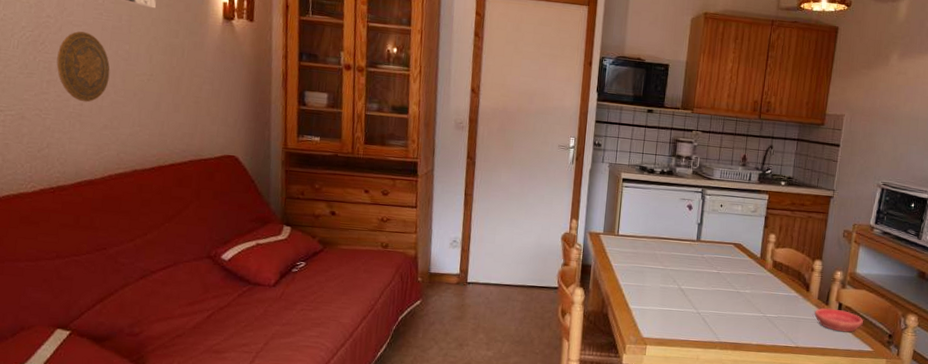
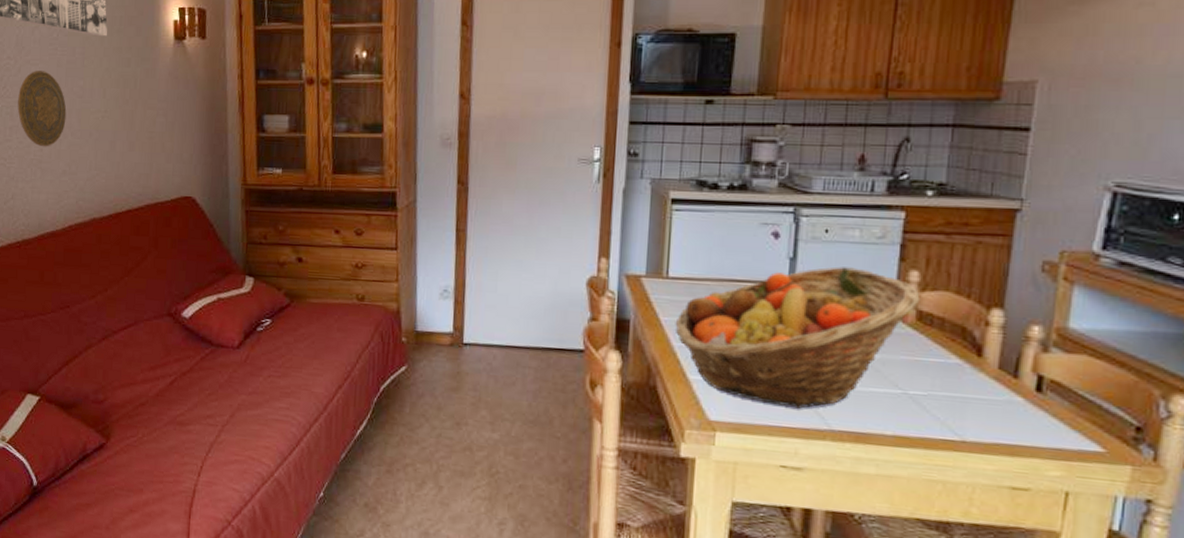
fruit basket: none [622,230,776,328] -> present [675,266,921,409]
saucer: present [814,308,863,333] -> none [993,382,1085,422]

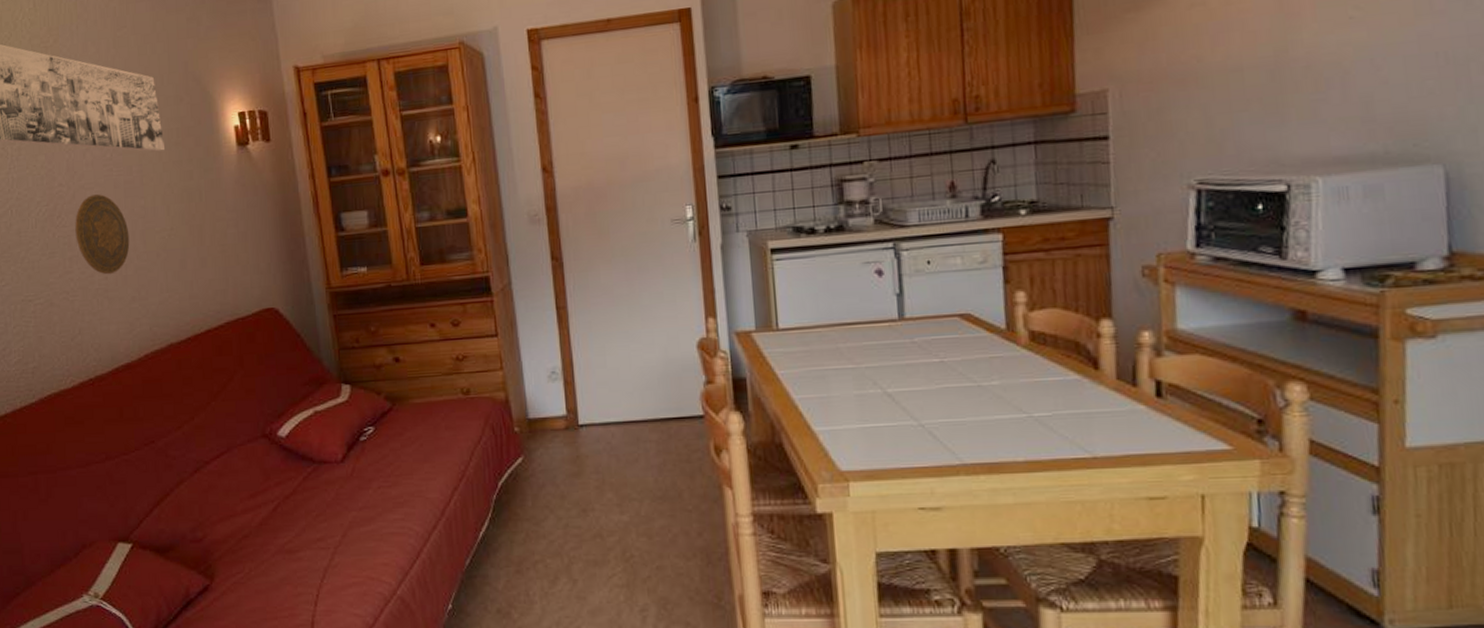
fruit basket: present [675,266,921,409] -> none [792,296,1031,447]

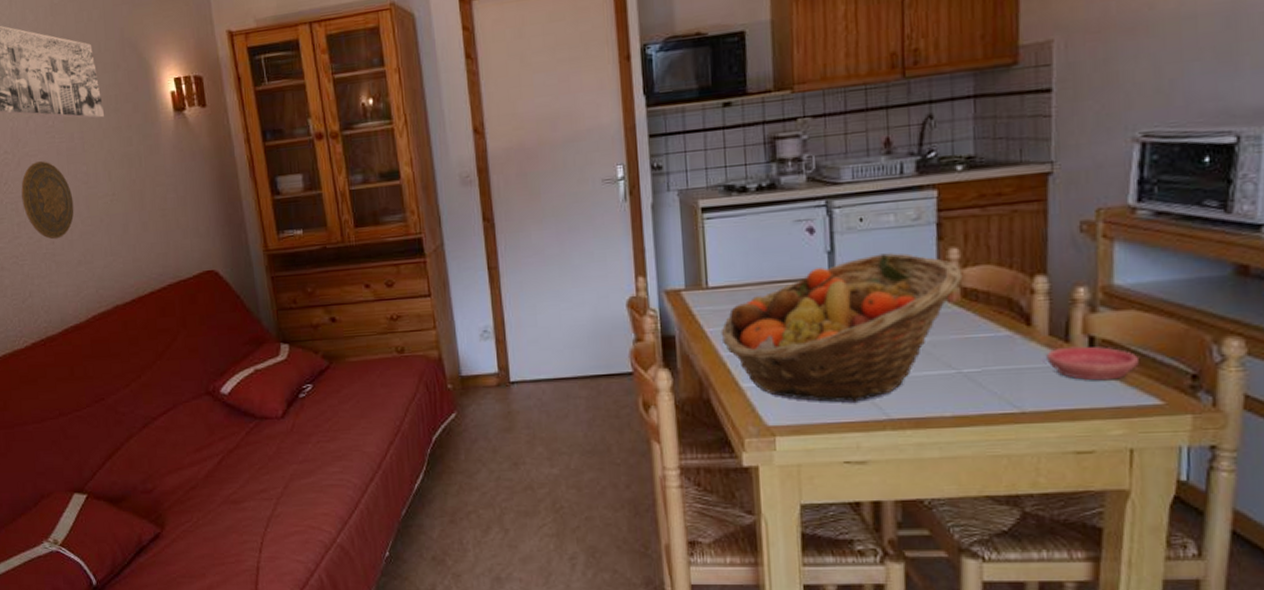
fruit basket: none [792,296,1031,447] -> present [721,253,963,402]
saucer: none [1115,390,1205,426] -> present [1046,346,1139,381]

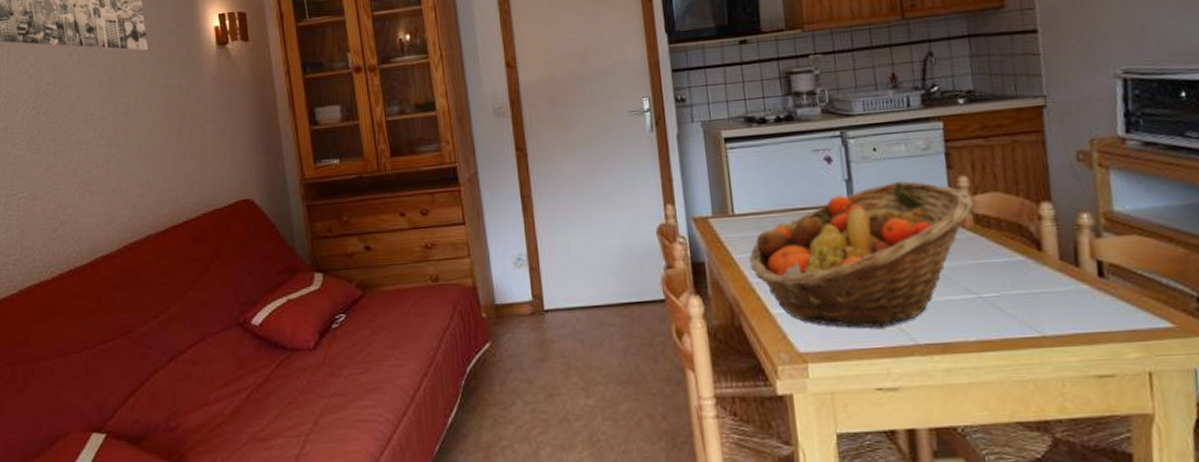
decorative plate: present [21,161,74,240] -> none [60,92,112,169]
saucer: present [1046,346,1139,381] -> none [1059,270,1146,305]

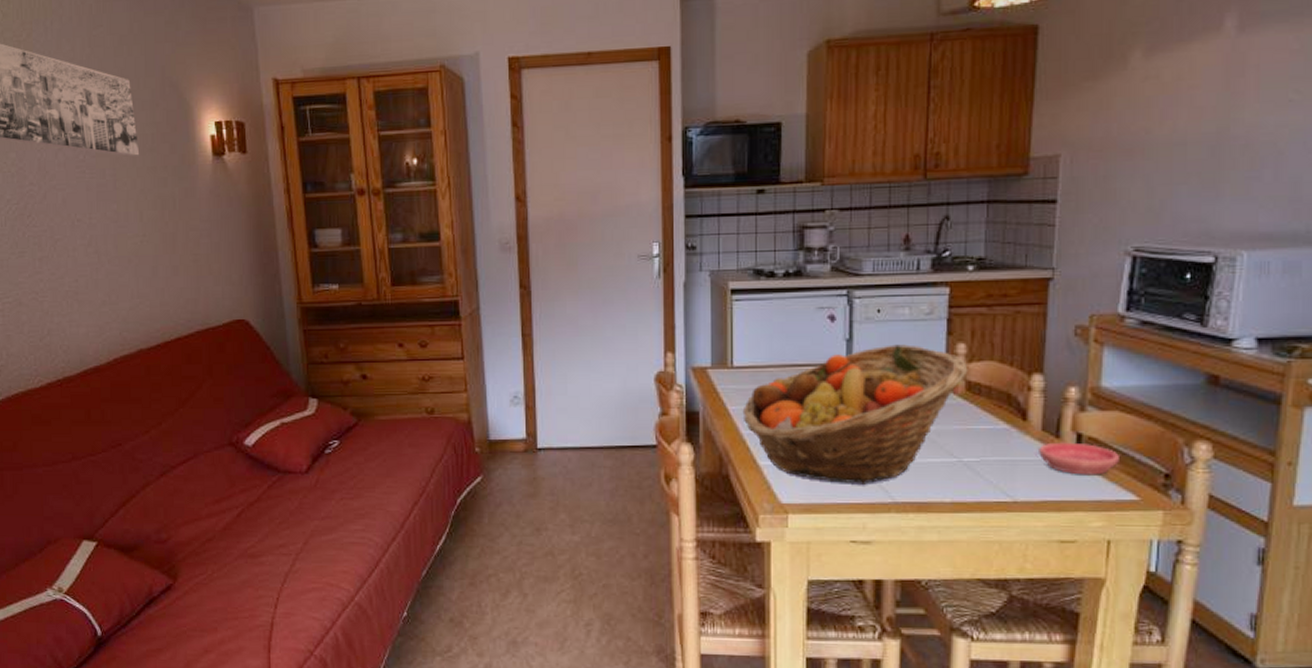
saucer: none [1059,270,1146,305] -> present [1039,442,1119,475]

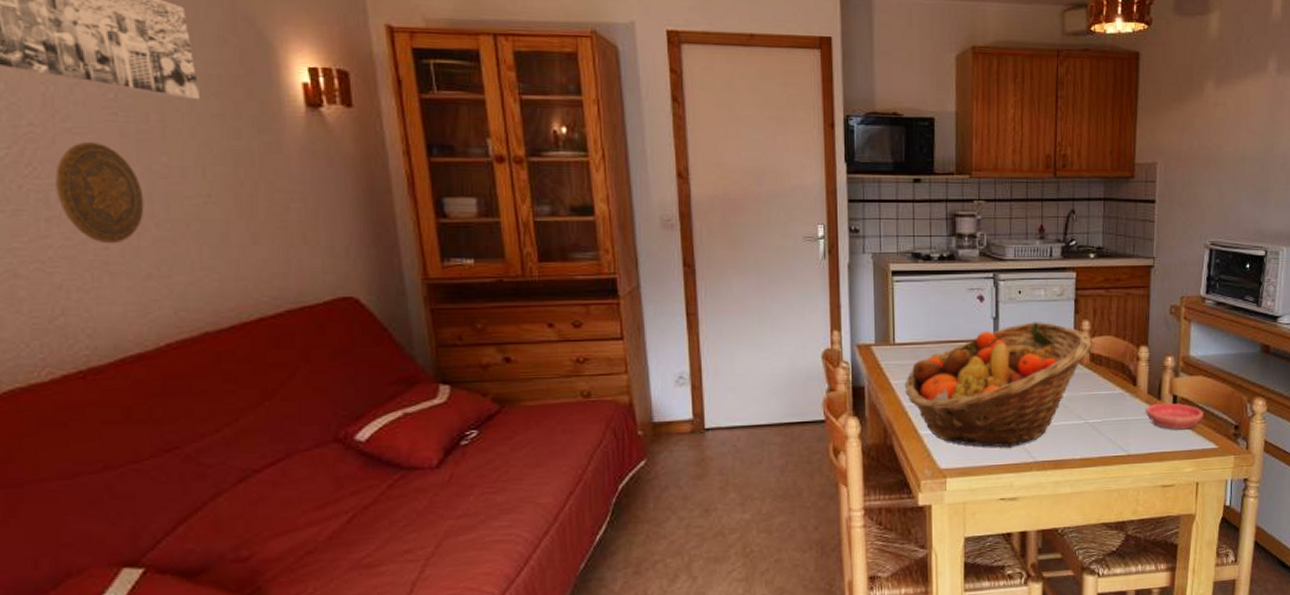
decorative plate: none [46,196,101,278] -> present [55,142,144,244]

